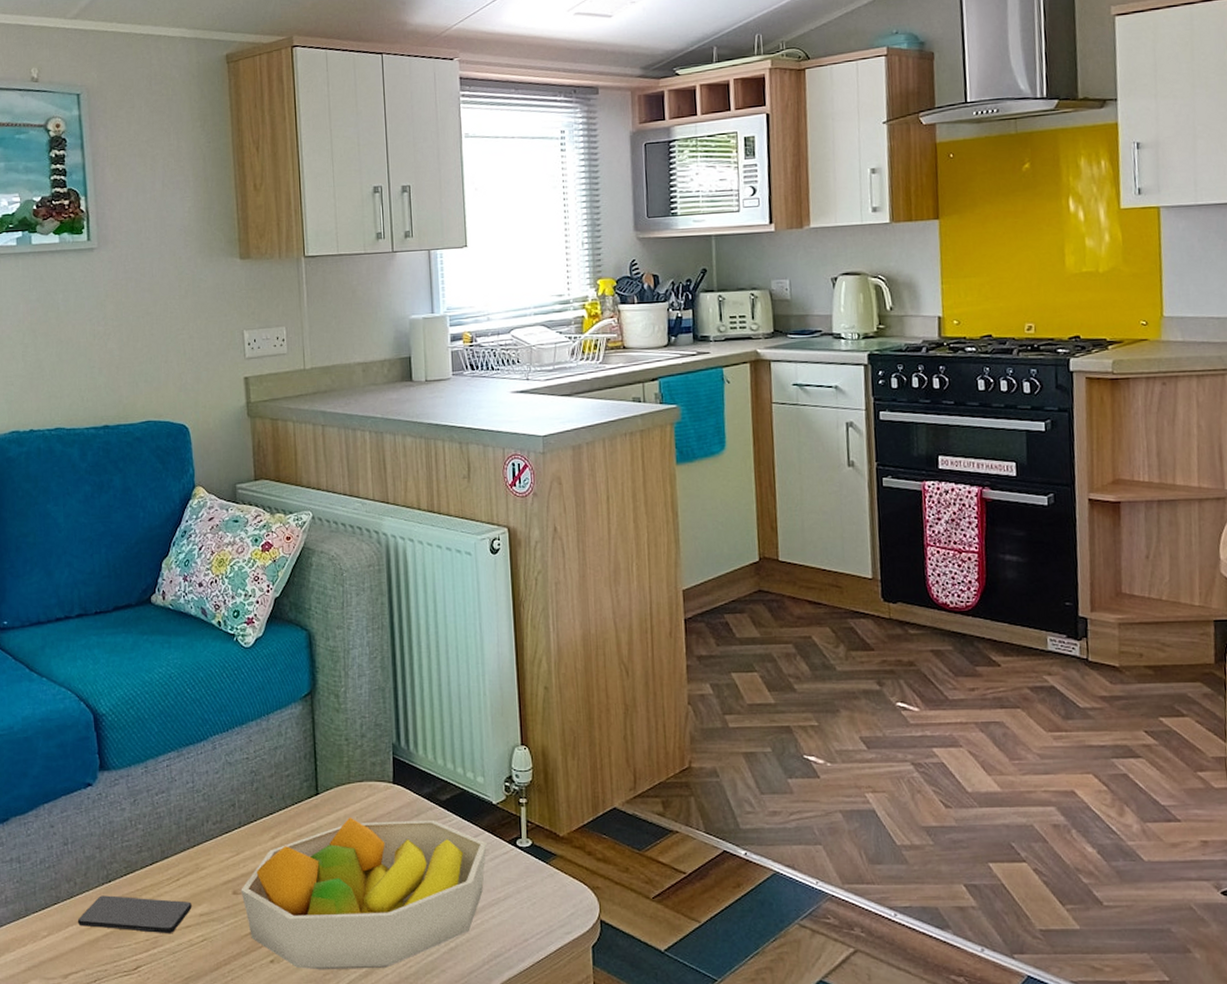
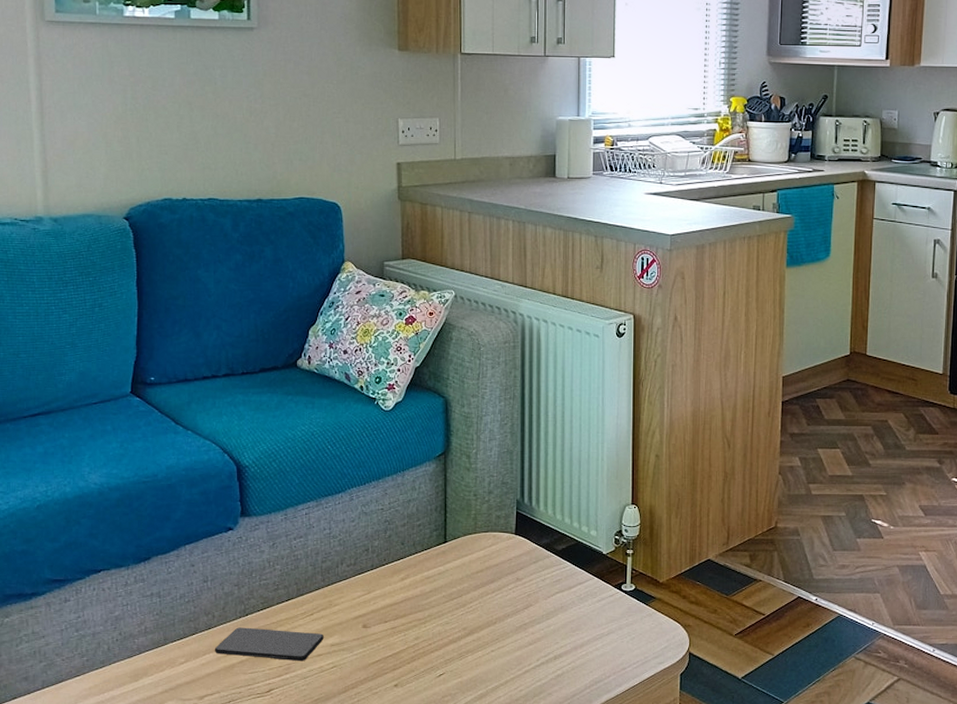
fruit bowl: present [241,818,487,970] -> none [370,563,595,693]

